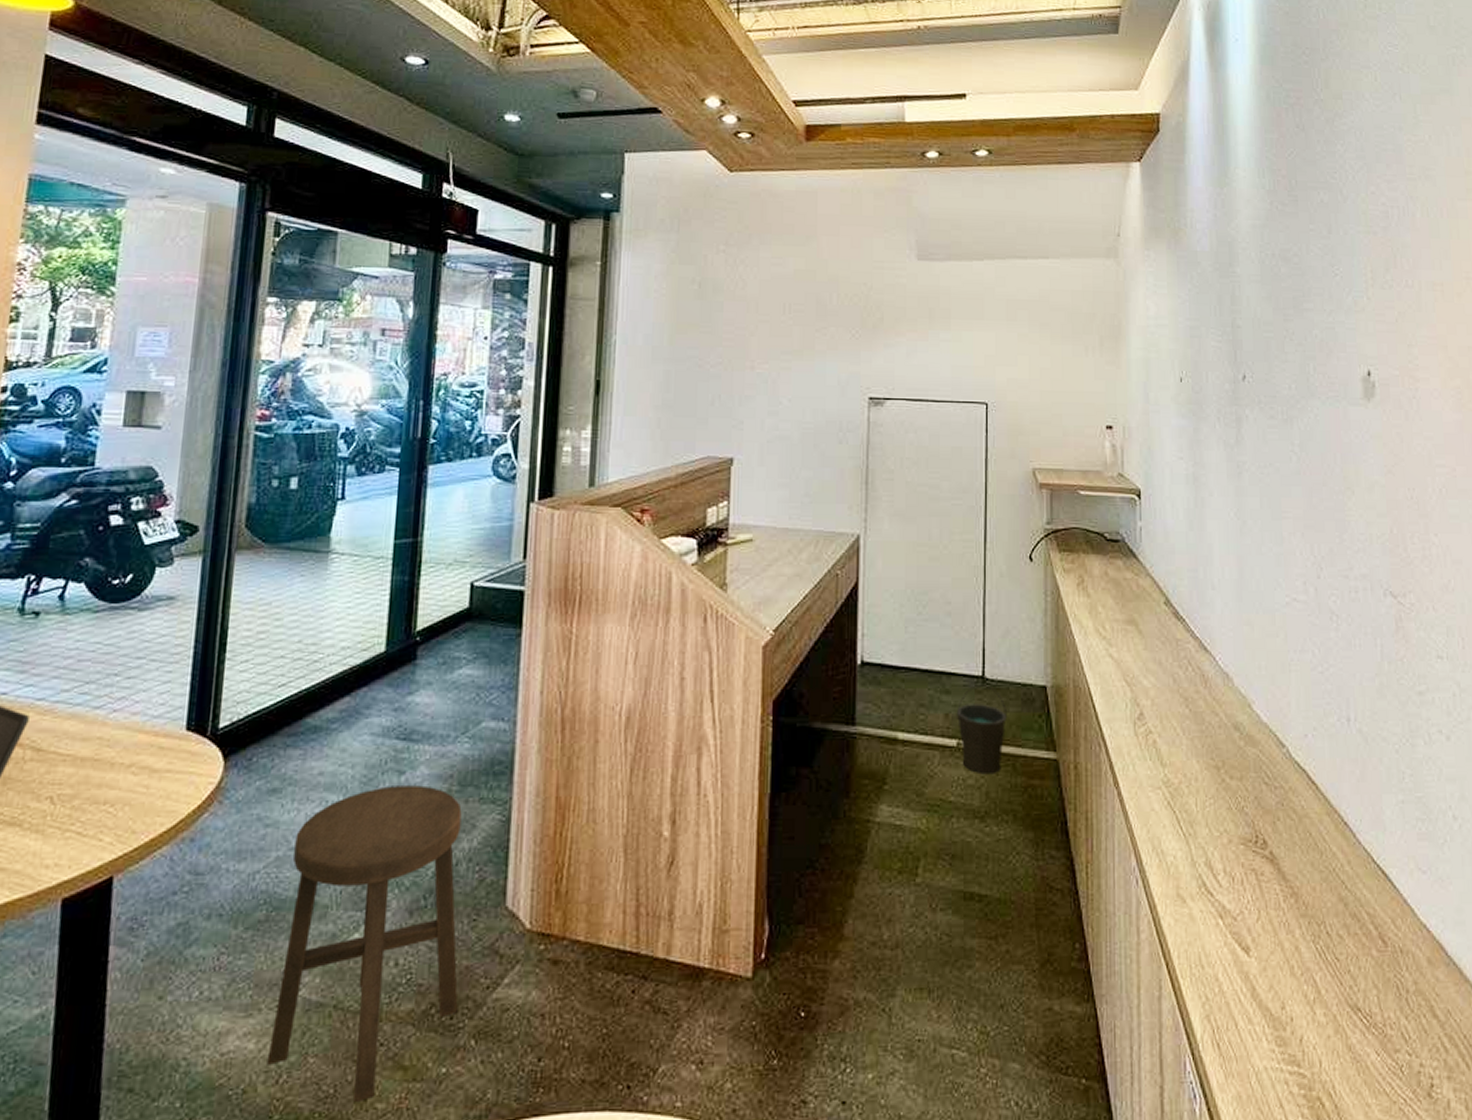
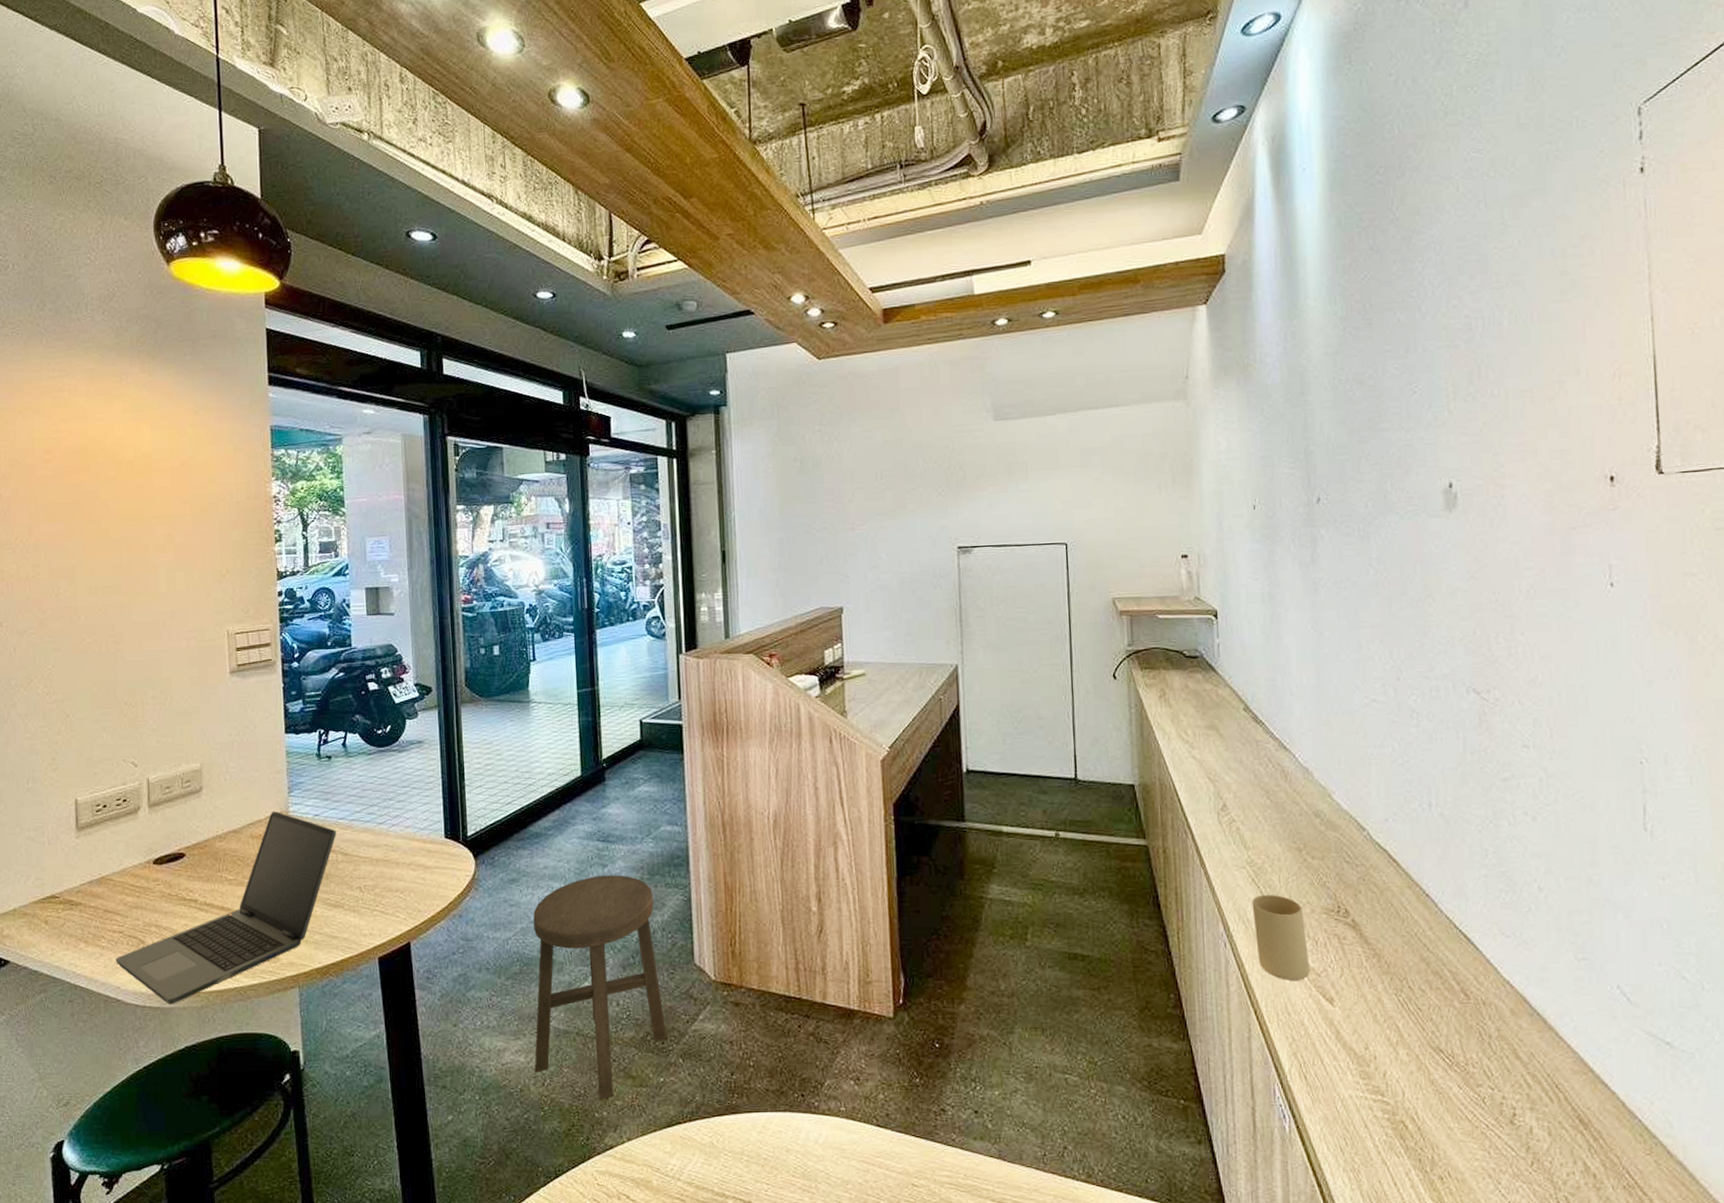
bucket: present [956,685,1007,773] -> none [1053,785,1099,858]
cup: none [1167,820,1226,925] -> present [1252,894,1311,980]

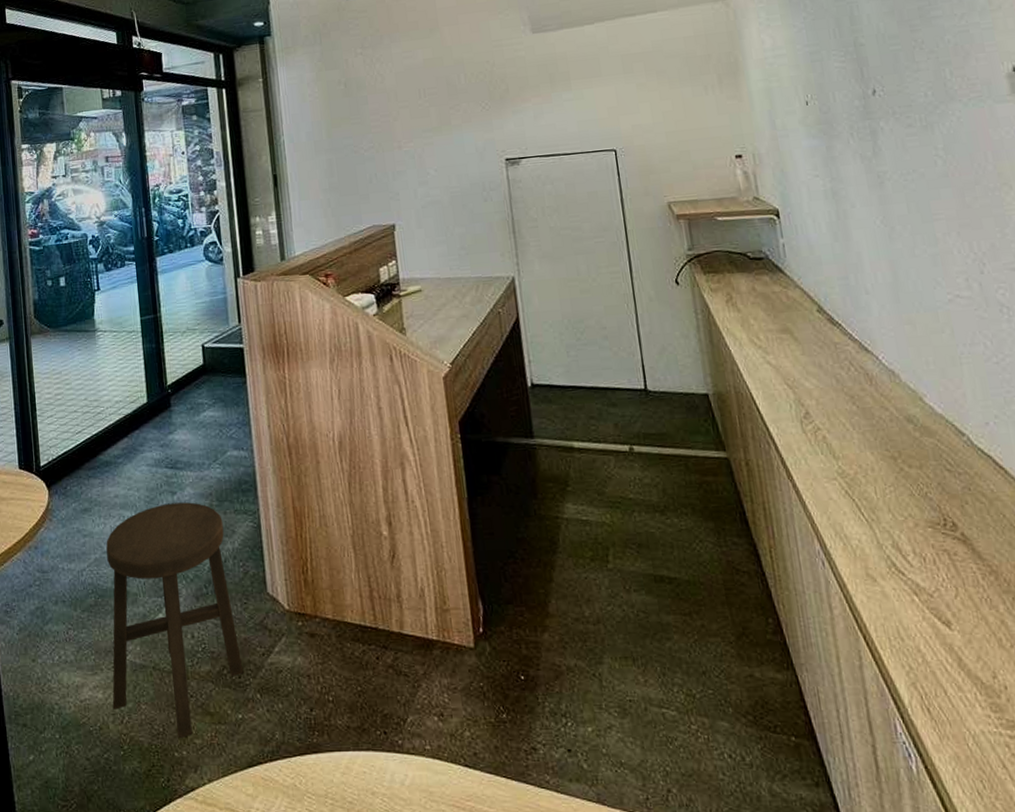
cup: present [1252,894,1311,980] -> none [847,507,921,602]

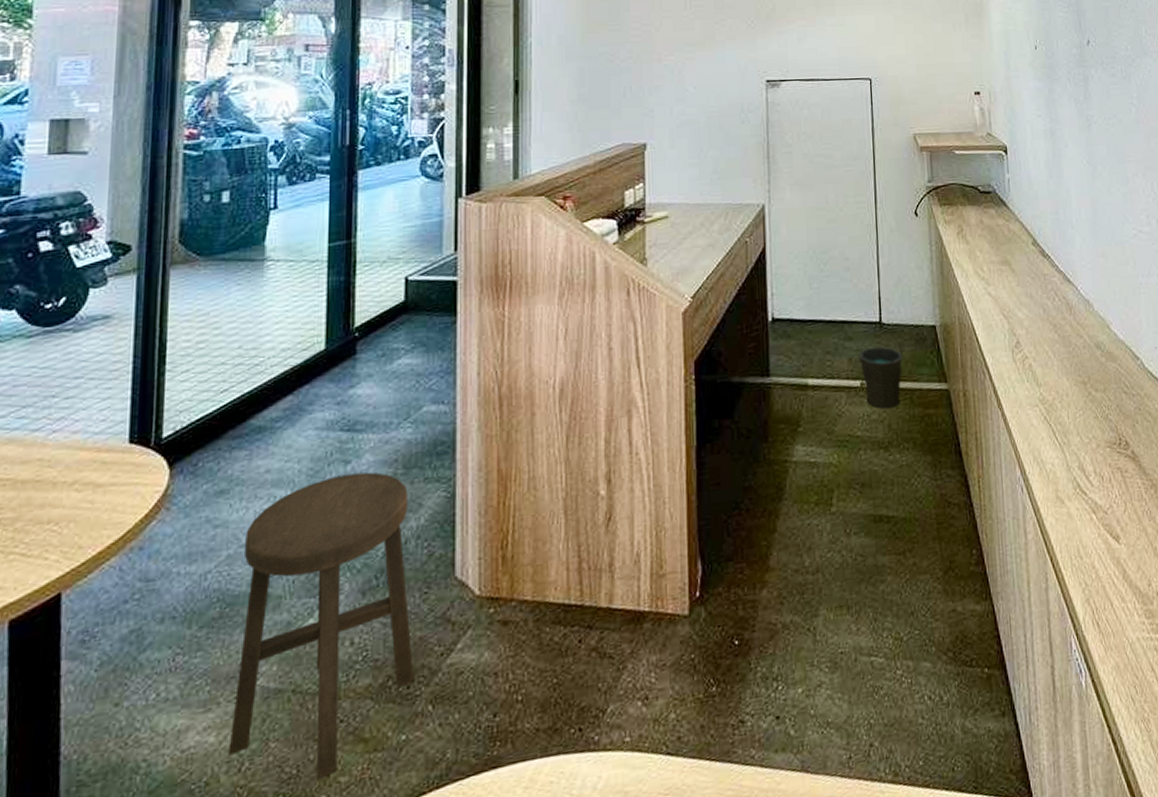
bucket: none [624,396,674,473] -> present [858,329,903,409]

